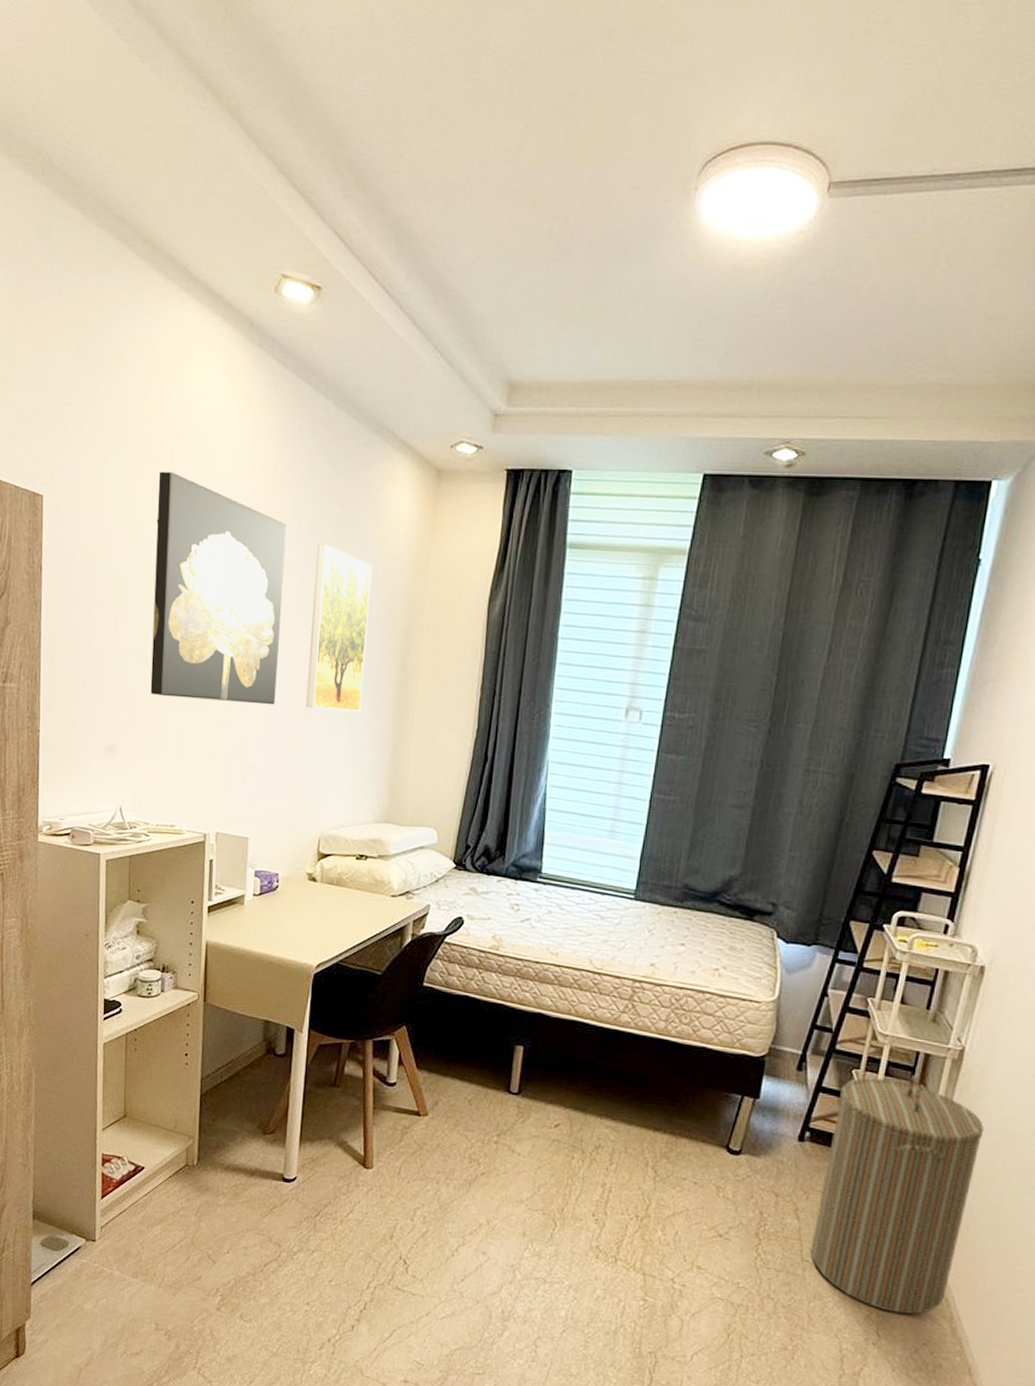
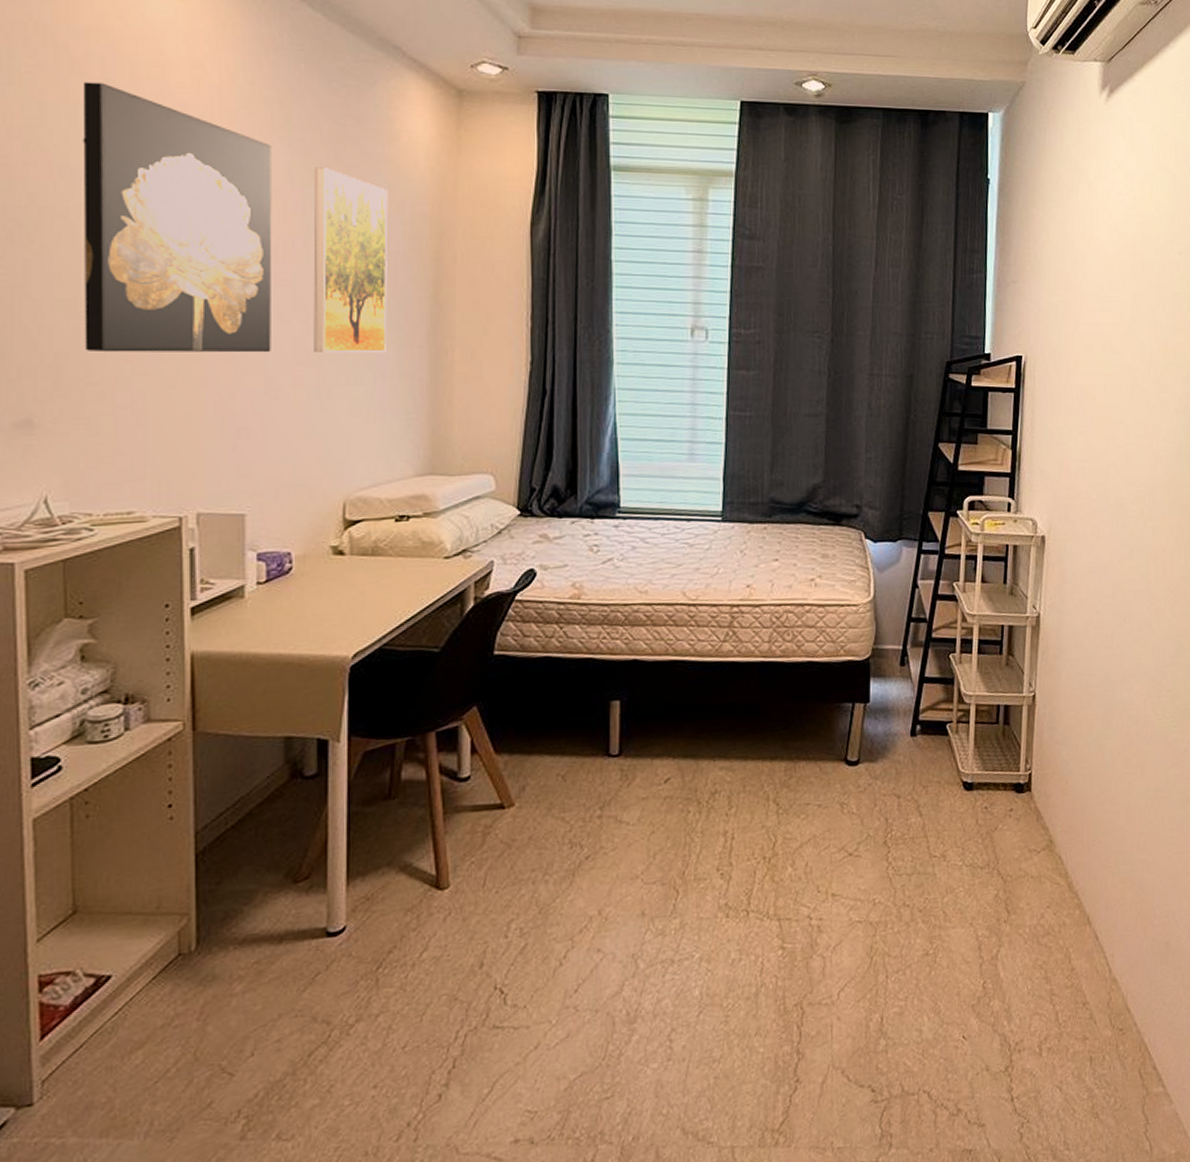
laundry hamper: present [810,1074,985,1315] -> none [936,647,1067,885]

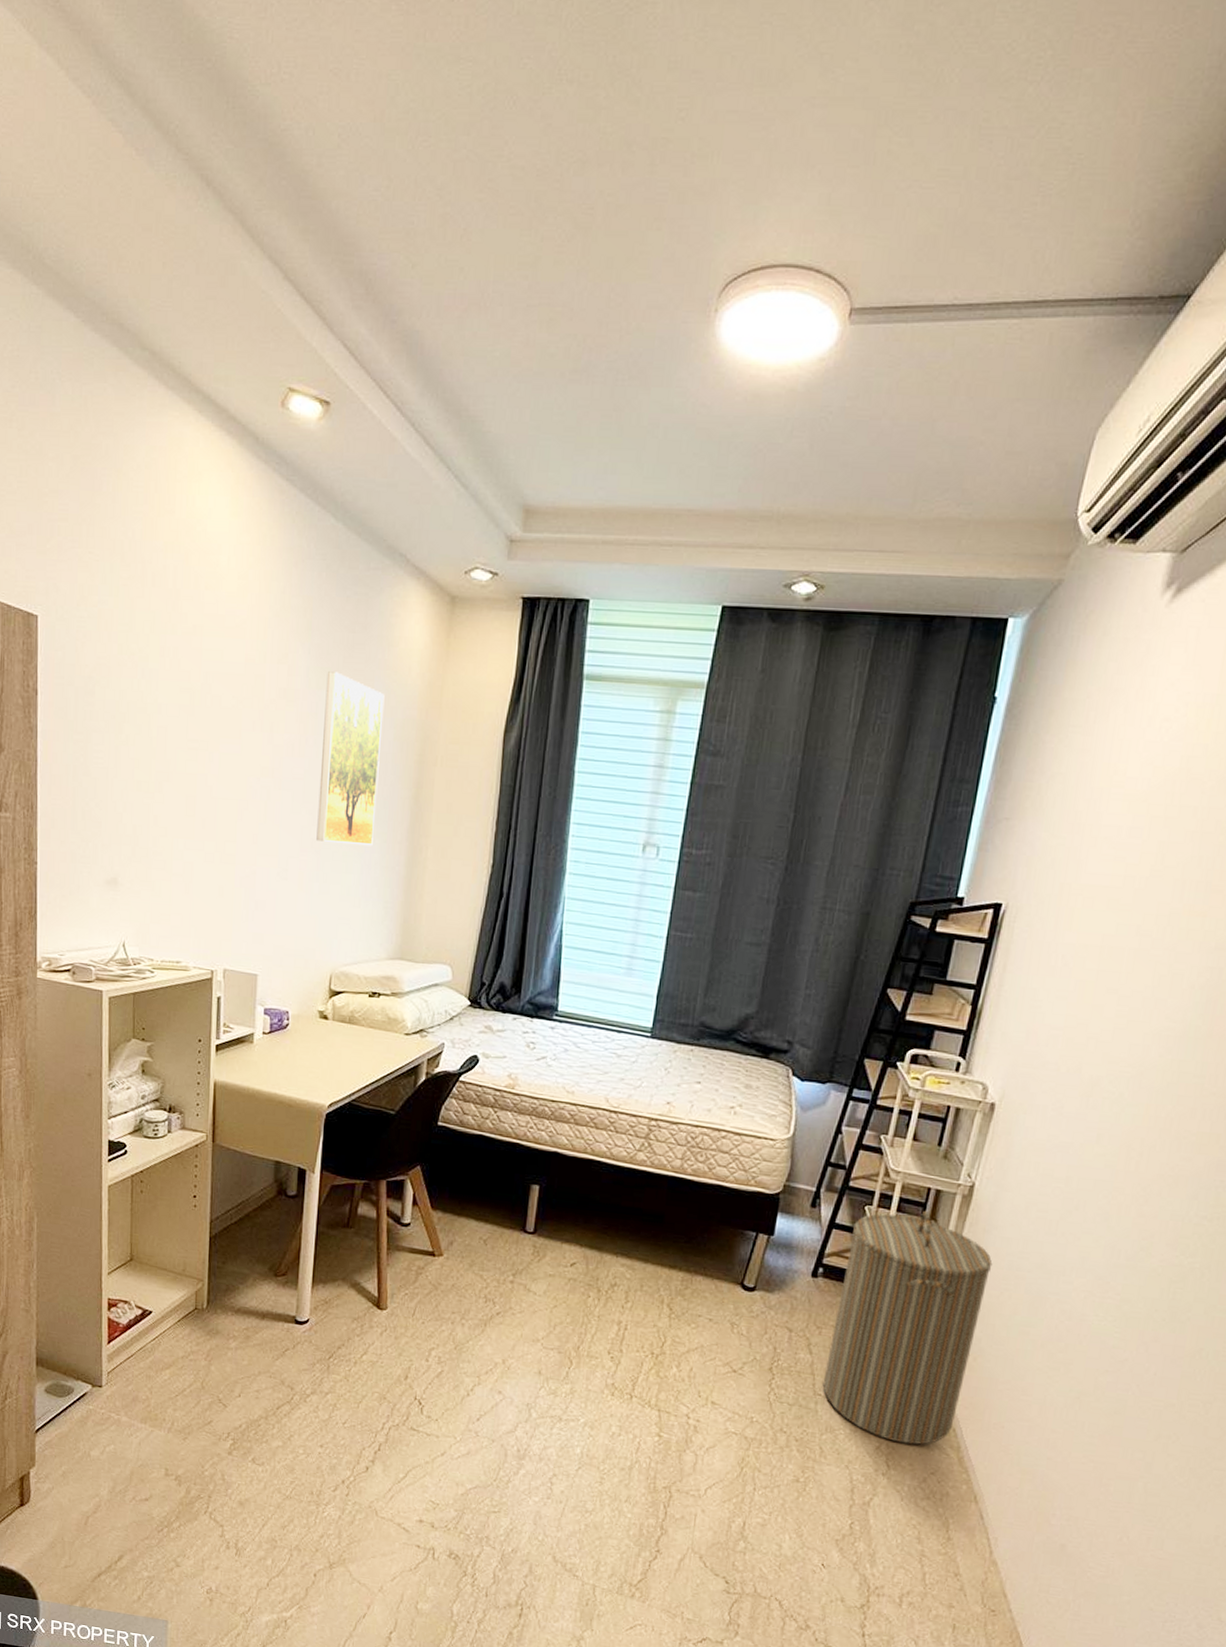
wall art: present [83,82,272,353] -> none [153,592,295,838]
laundry hamper: none [936,647,1067,885] -> present [822,1210,993,1445]

